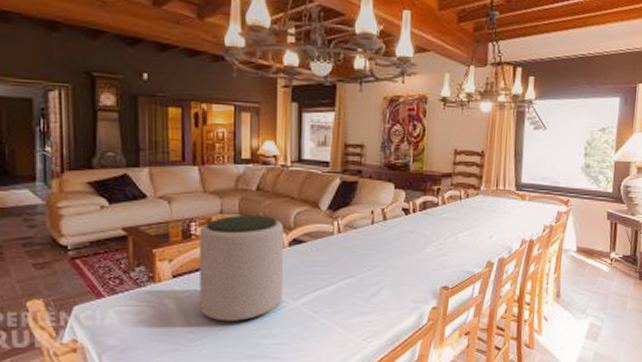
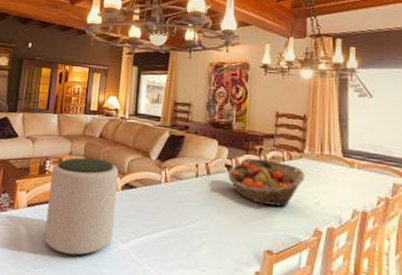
fruit basket: none [404,199,481,244] -> present [227,158,306,207]

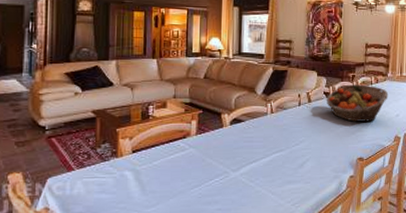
plant pot: present [44,157,118,256] -> none [154,99,226,190]

